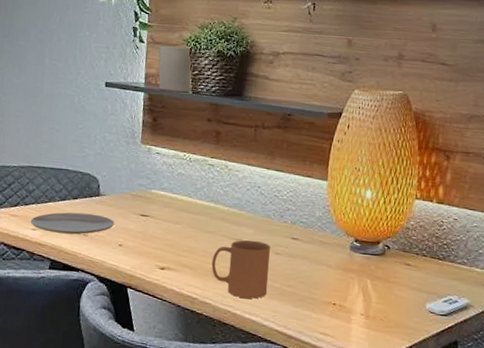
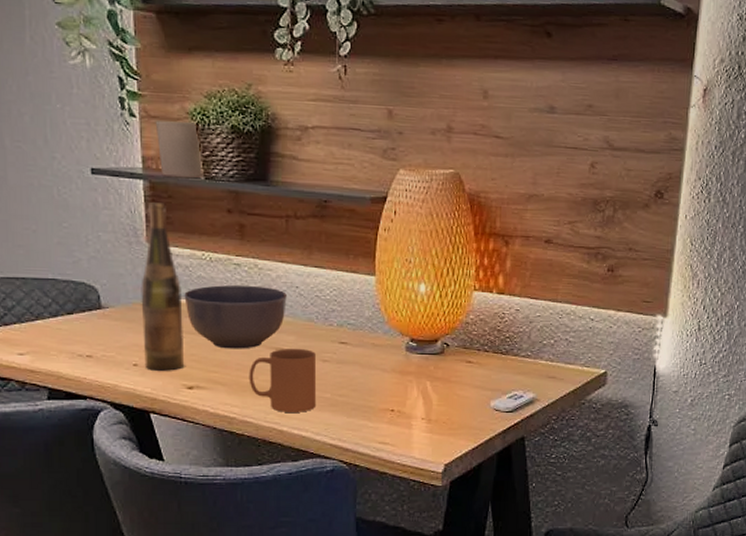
plate: present [30,212,115,235] -> none [14,330,125,357]
wine bottle: none [128,110,165,252] -> present [141,201,185,371]
bowl: none [165,182,250,238] -> present [184,285,287,349]

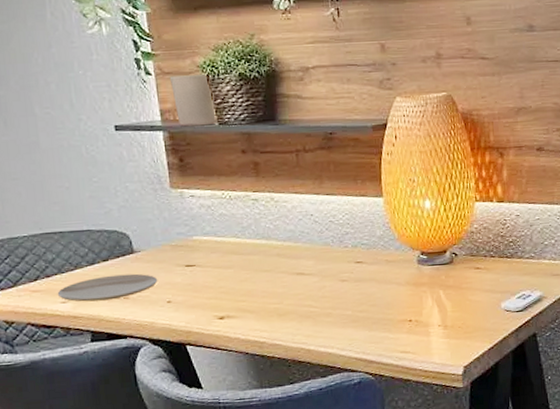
plate: none [14,330,125,357] -> present [57,273,158,302]
wine bottle: present [141,201,185,371] -> none [168,149,215,305]
bowl: present [184,285,287,349] -> none [209,217,304,279]
cup: present [249,348,317,412] -> none [274,271,339,333]

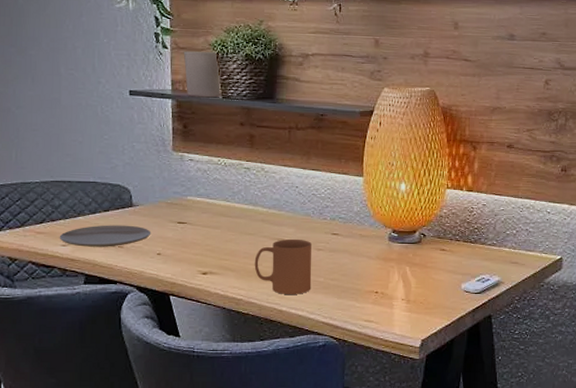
cup: none [274,271,339,333] -> present [254,238,312,294]

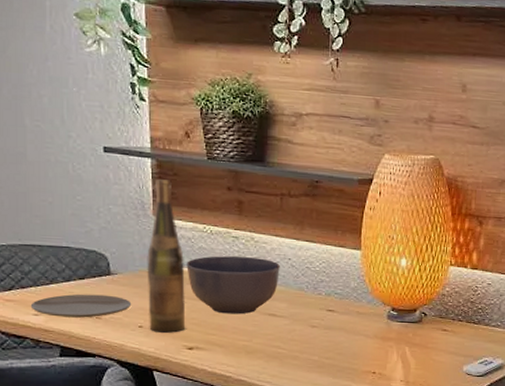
wine bottle: none [166,117,201,259] -> present [147,178,186,333]
candle holder: present [183,51,221,98] -> none [163,105,206,159]
bowl: none [202,185,288,240] -> present [186,256,280,315]
cup: present [254,238,312,294] -> none [244,314,306,373]

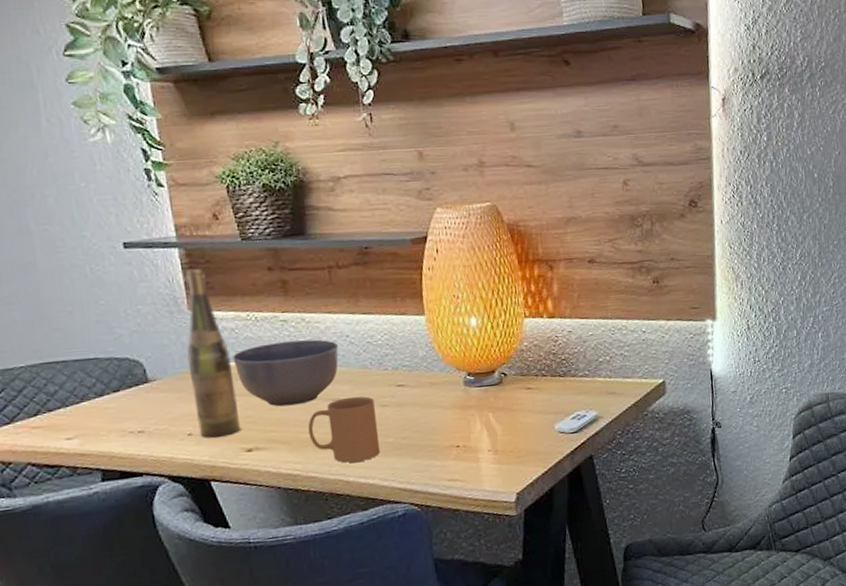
plate: present [30,294,132,318] -> none [61,404,177,438]
cup: none [244,314,306,373] -> present [307,396,381,463]

